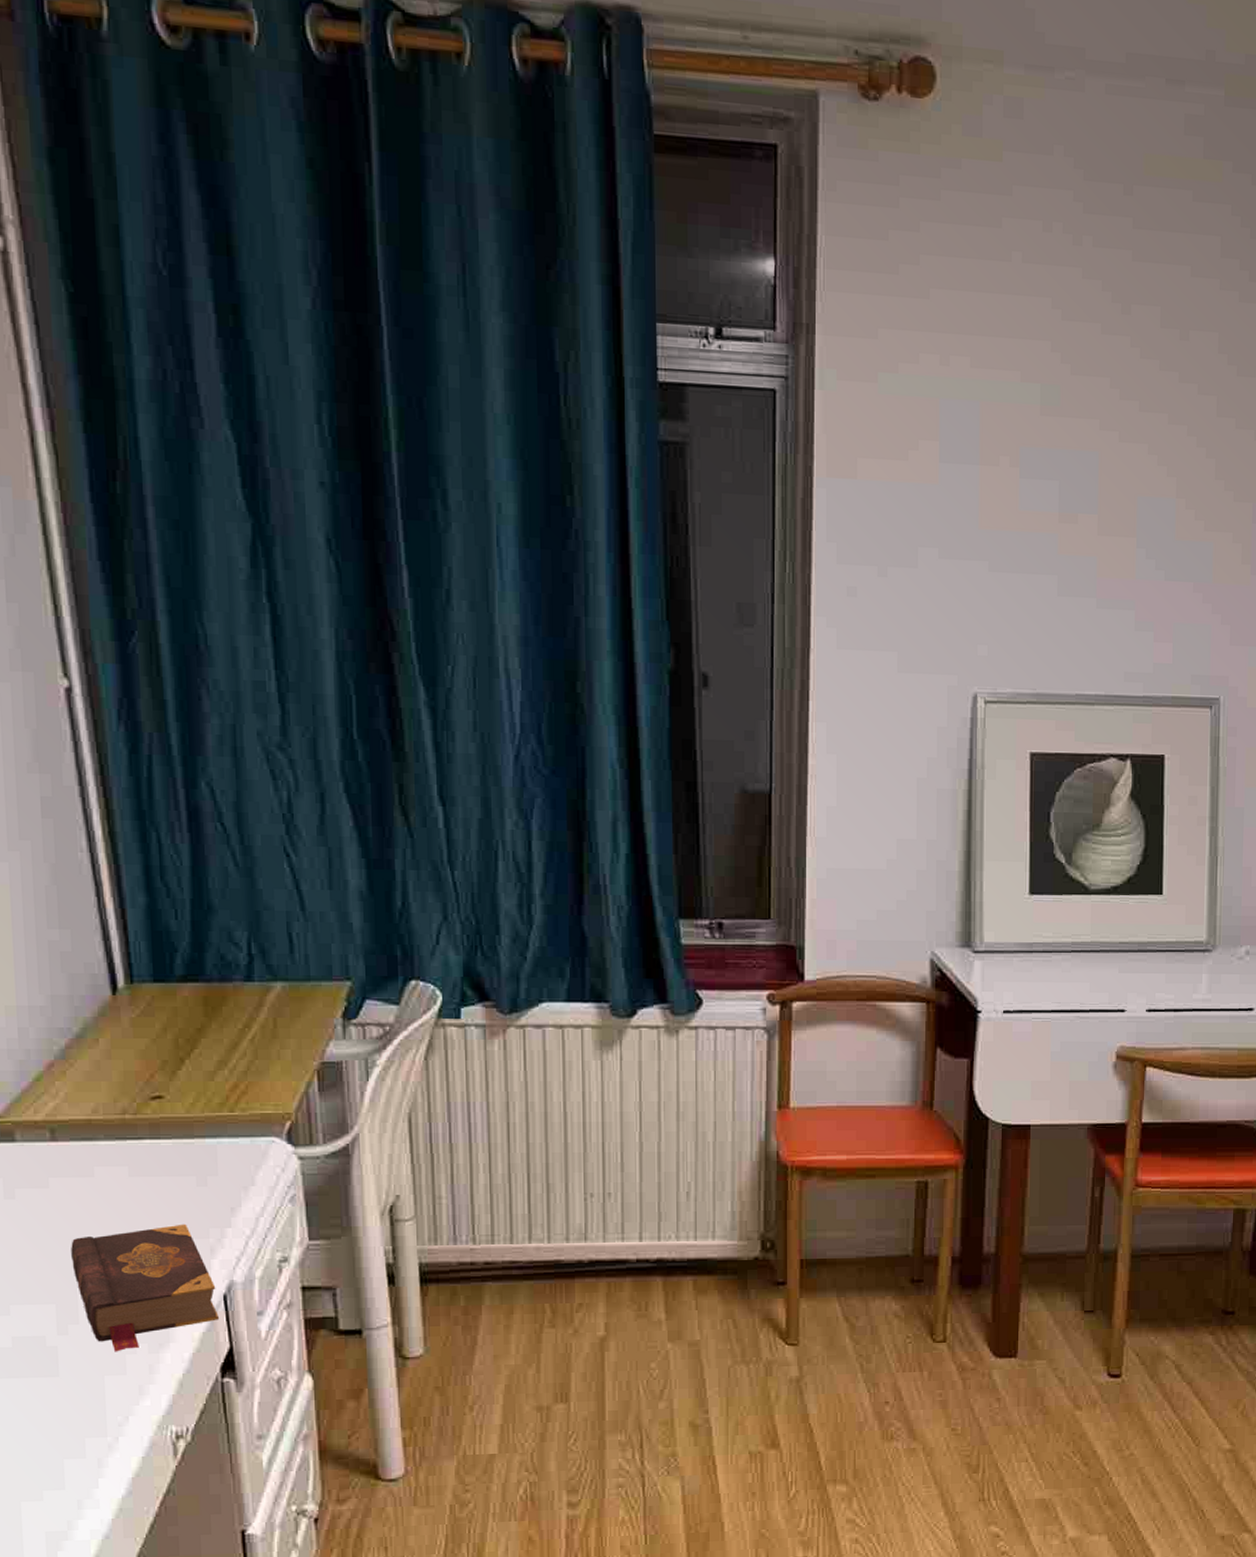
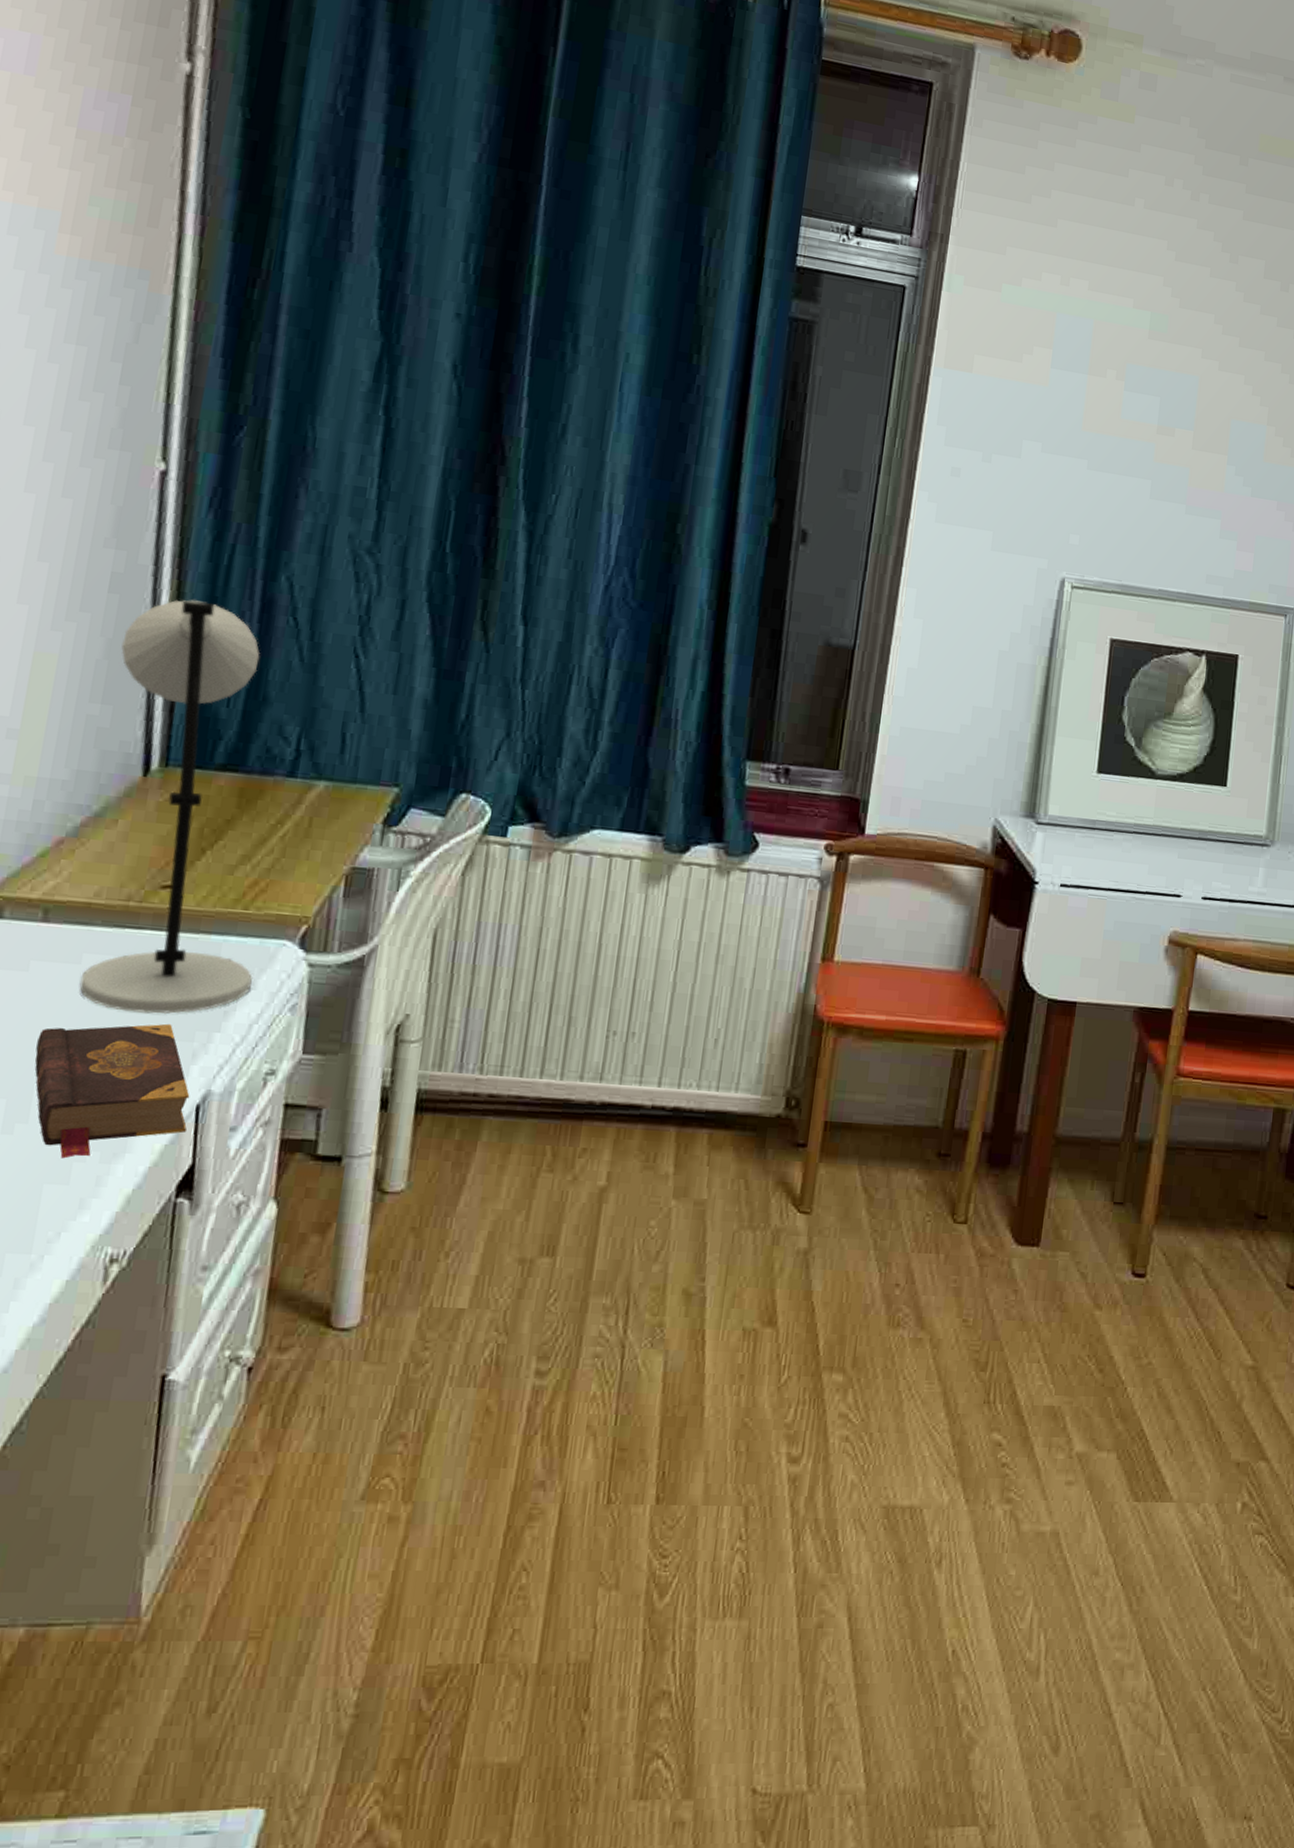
desk lamp: none [65,816,251,1216] -> present [79,599,261,1015]

